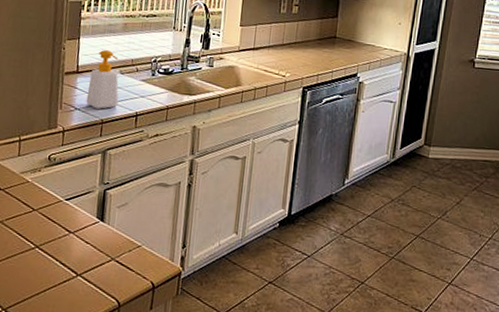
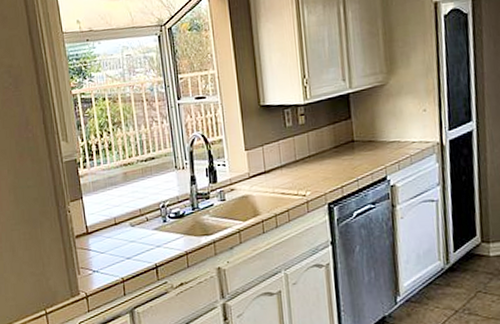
soap bottle: present [86,50,119,109] -> none [101,204,136,268]

